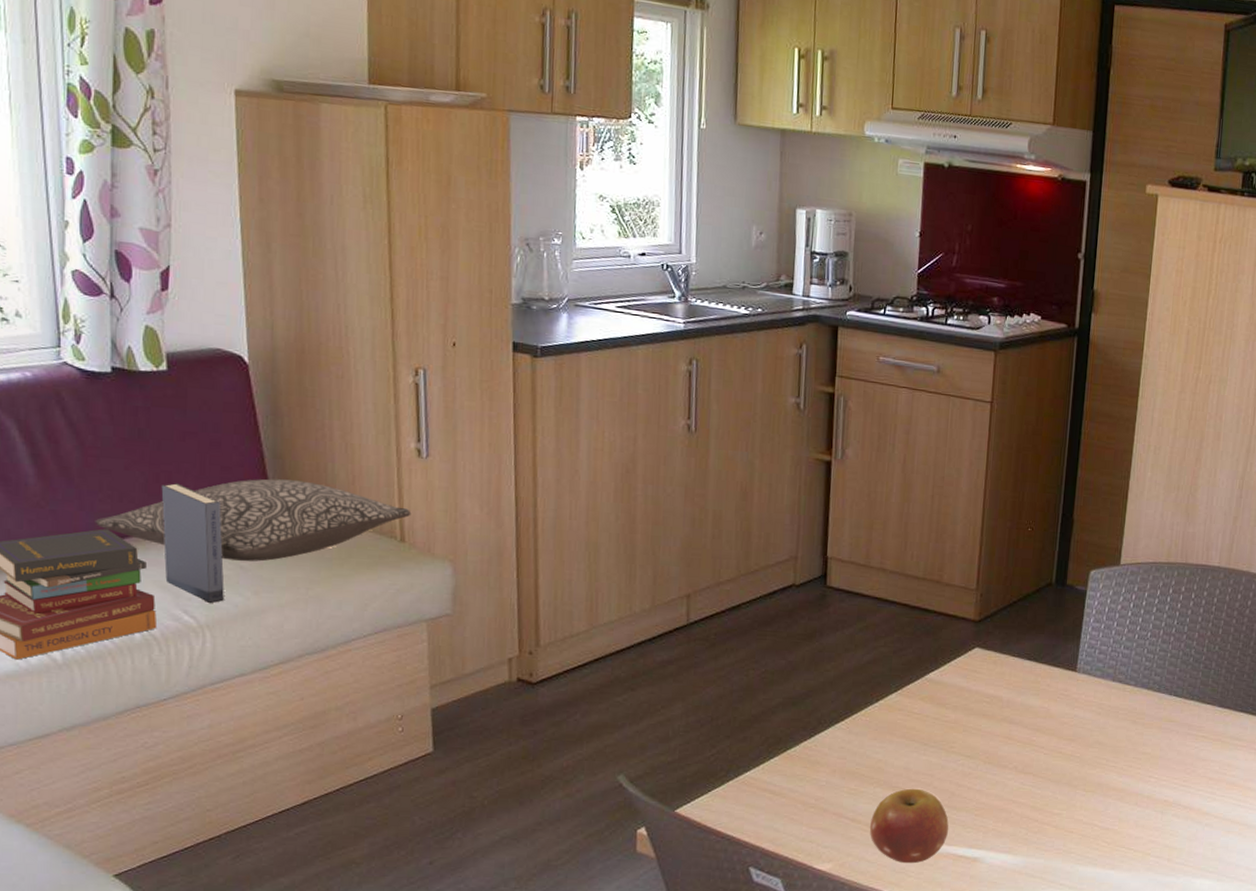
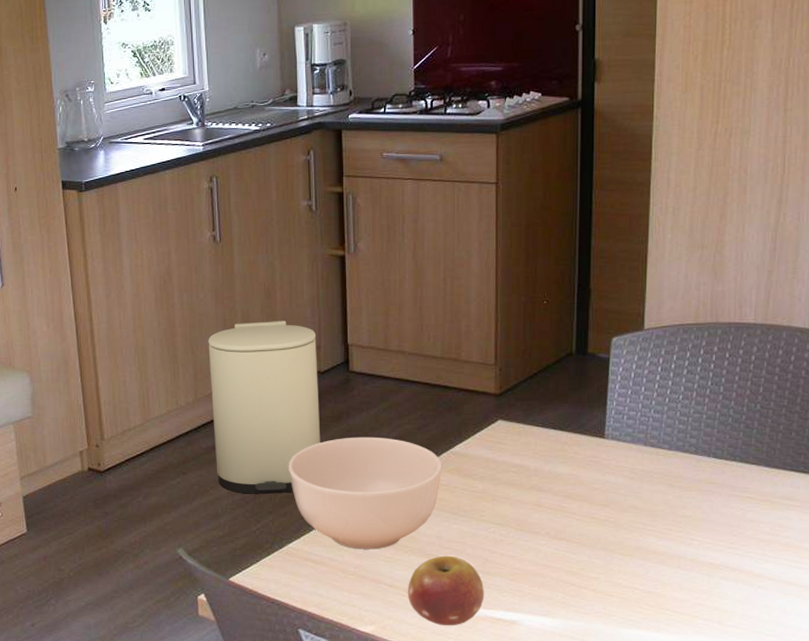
pedal bin: none [670,524,794,716] -> present [208,321,321,494]
bowl: none [752,657,916,781] -> present [288,437,443,550]

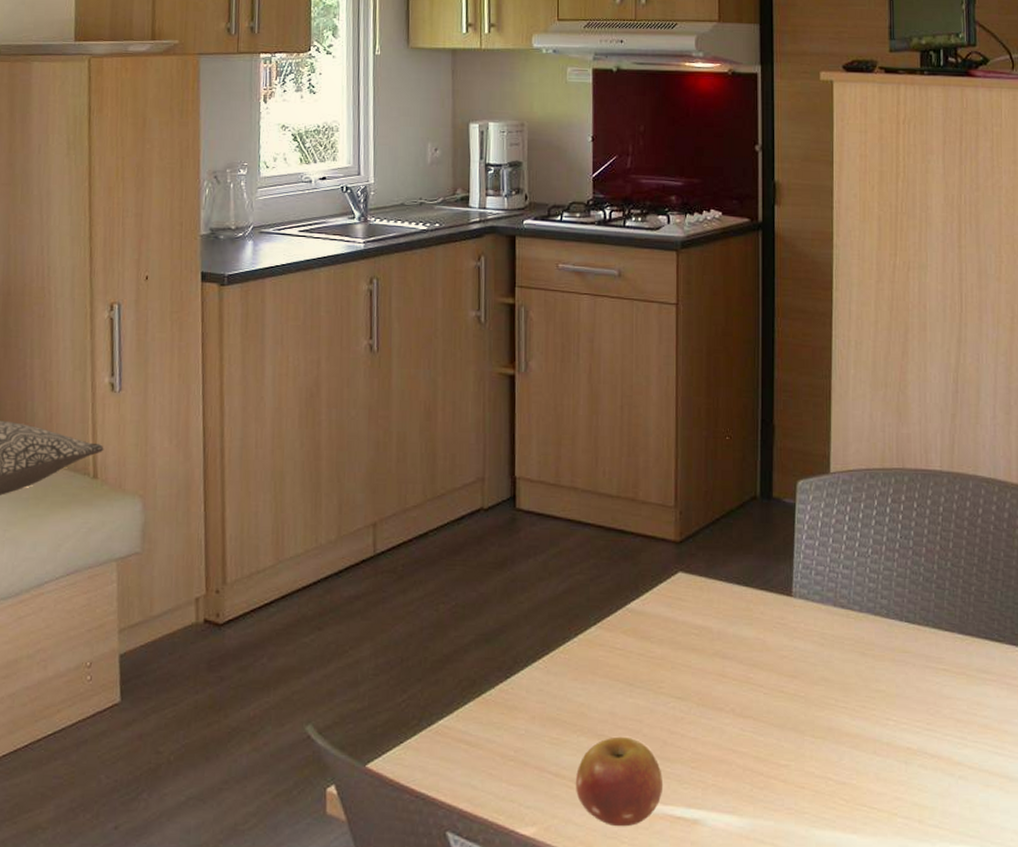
pedal bin: present [208,321,321,494] -> none [357,446,481,657]
bowl: present [288,437,443,550] -> none [442,588,617,729]

